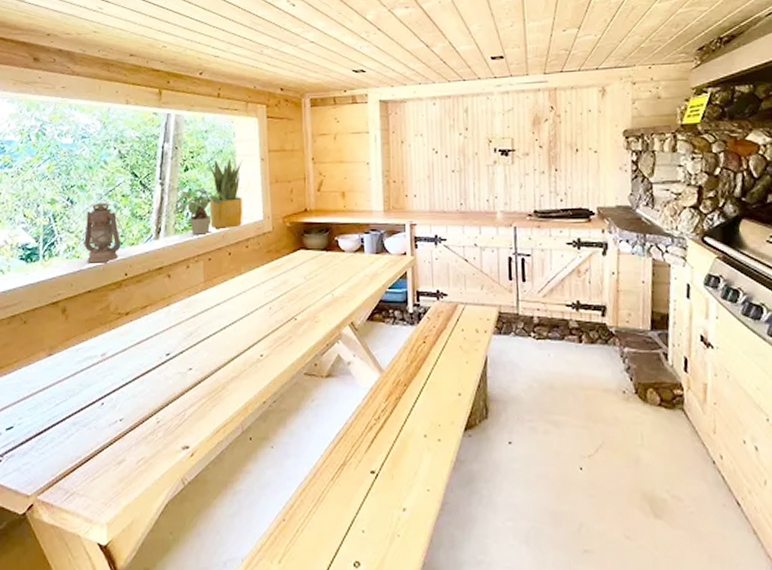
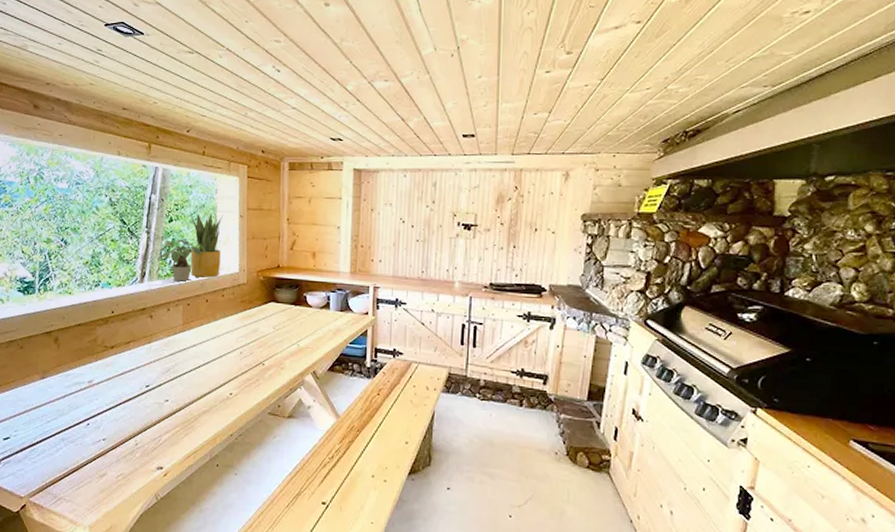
lantern: present [84,203,127,263] -> none [75,245,115,300]

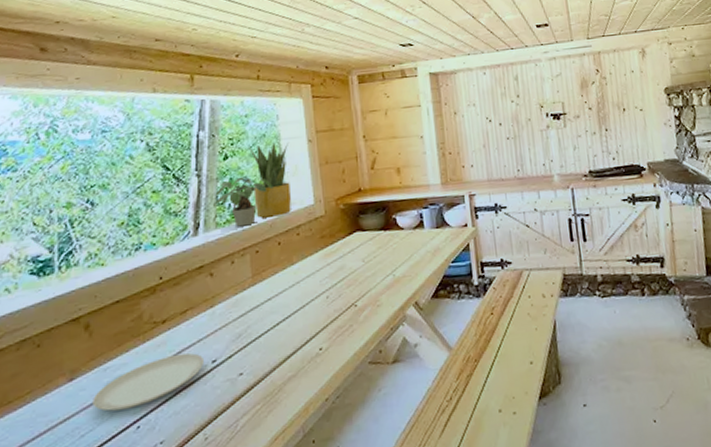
plate: none [57,374,141,409] -> present [93,353,205,412]

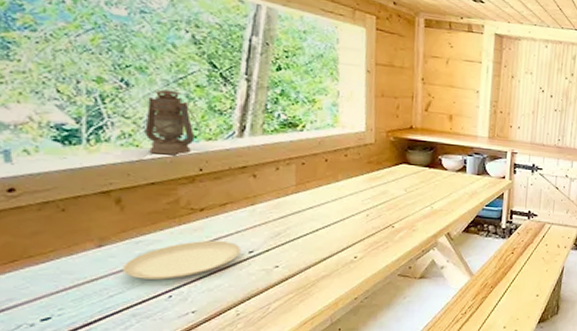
lantern: none [109,201,160,270] -> present [144,89,202,156]
potted plant: present [215,176,273,227] -> none [264,90,326,139]
planter: present [247,140,291,218] -> none [303,63,346,136]

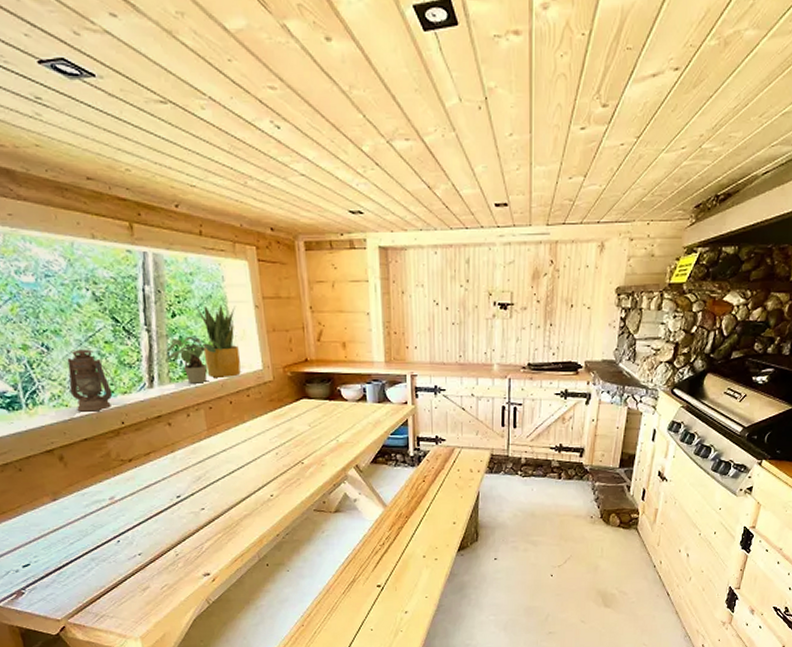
plate: present [123,240,242,280] -> none [76,487,170,527]
potted plant: none [264,90,326,139] -> present [166,336,223,384]
planter: none [303,63,346,136] -> present [195,303,241,378]

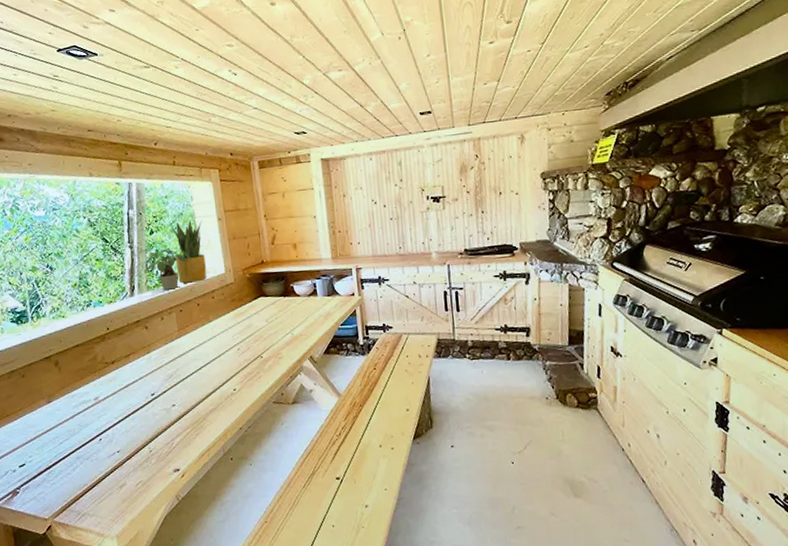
lantern: present [67,349,118,412] -> none [66,267,105,321]

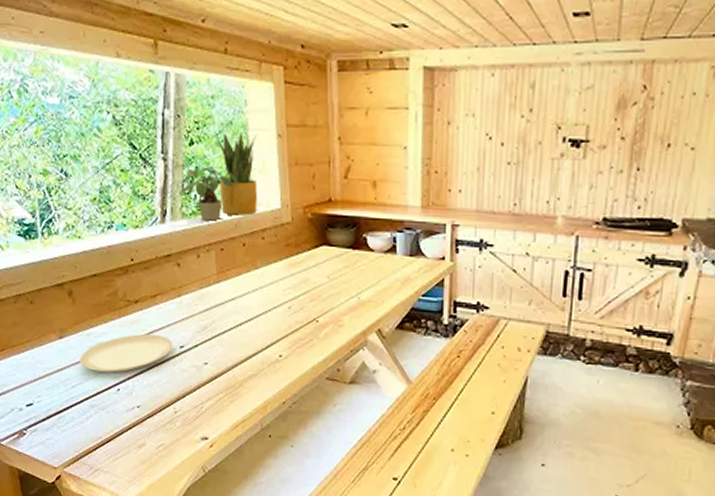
plate: none [66,387,146,427] -> present [79,333,174,373]

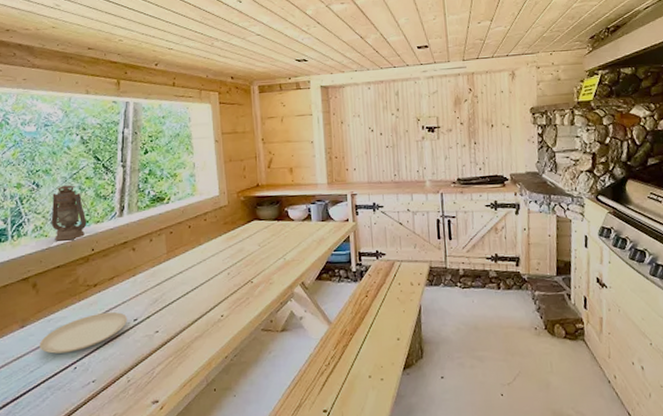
lantern: none [83,177,130,246] -> present [51,185,92,241]
potted plant: present [181,167,239,221] -> none [137,169,185,211]
planter: present [214,130,257,216] -> none [164,139,200,205]

